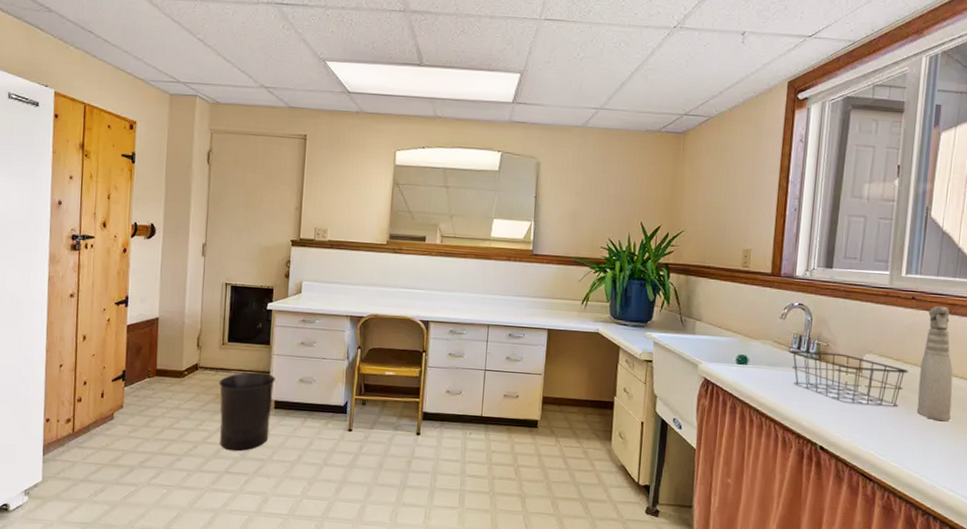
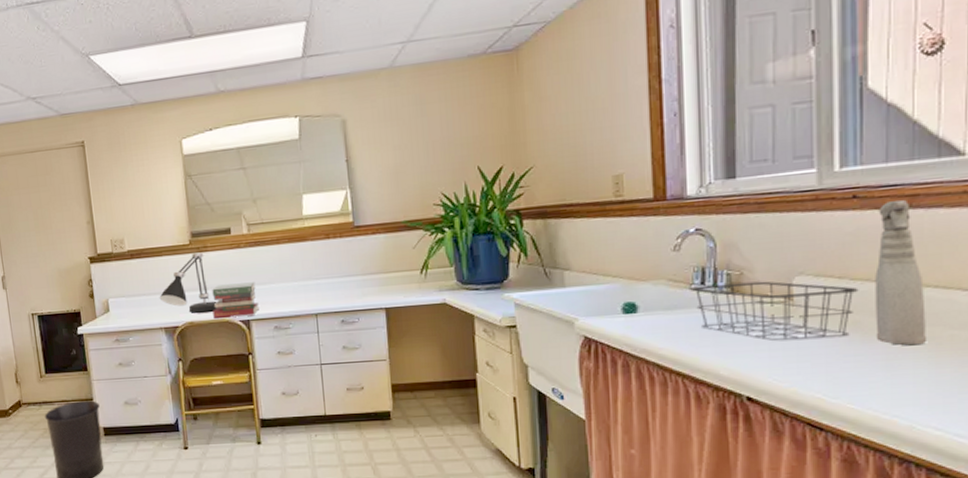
desk lamp: none [350,253,404,308] -> present [159,252,219,313]
books: none [397,285,440,317] -> present [212,282,259,318]

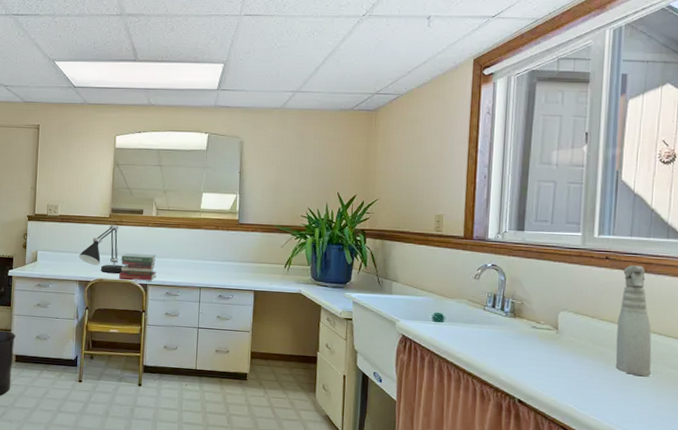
basket: present [690,281,859,341] -> none [484,308,605,362]

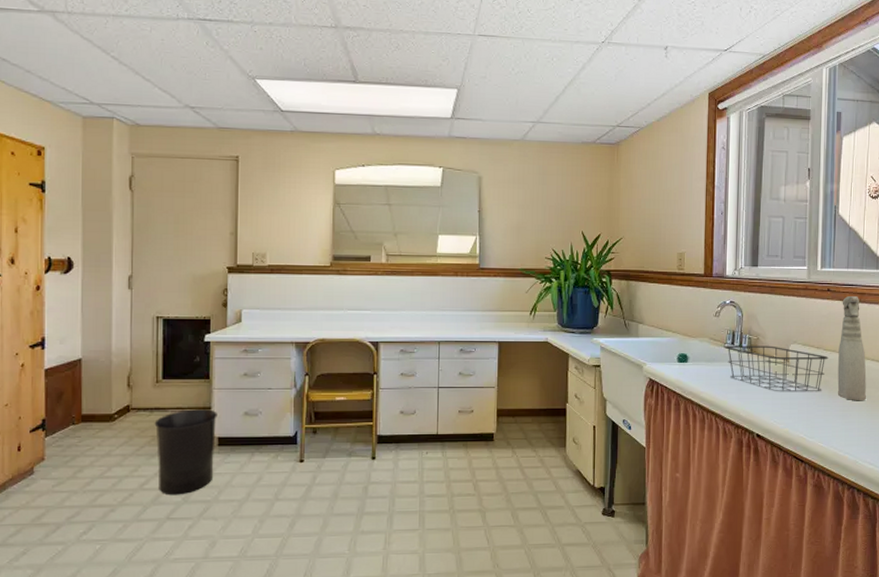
desk lamp: present [78,225,125,273] -> none [294,275,351,331]
books: present [119,253,156,281] -> none [345,307,388,338]
basket: none [484,308,605,362] -> present [724,345,829,392]

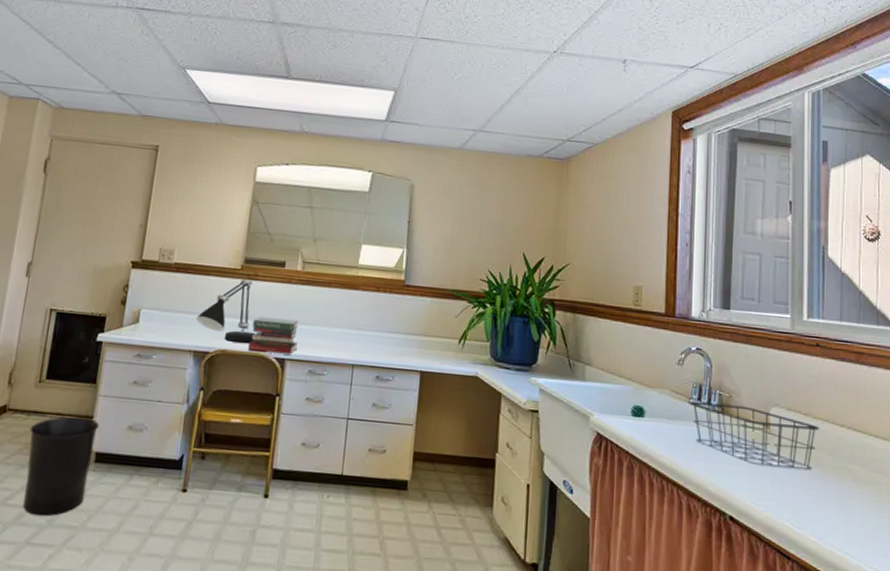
desk lamp: none [294,275,351,331] -> present [196,279,257,343]
books: none [345,307,388,338] -> present [248,317,299,355]
spray bottle: present [837,296,867,401] -> none [832,355,871,488]

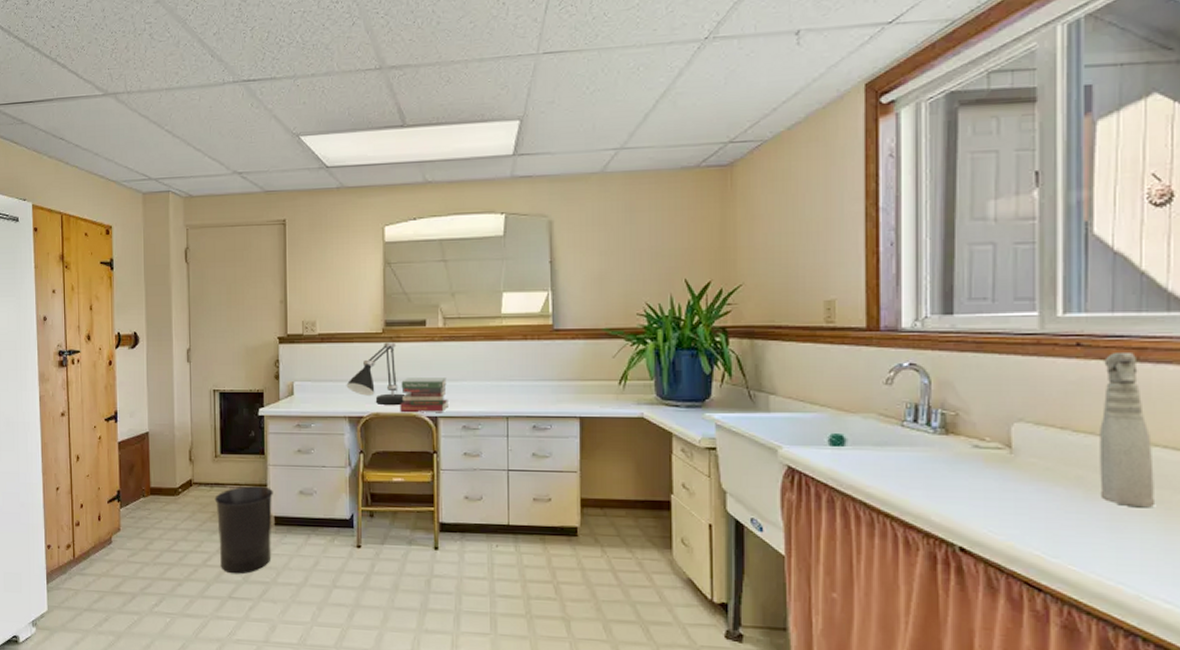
basket: present [689,401,820,470] -> none [902,423,1082,492]
spray bottle: none [832,355,871,488] -> present [1100,353,1156,508]

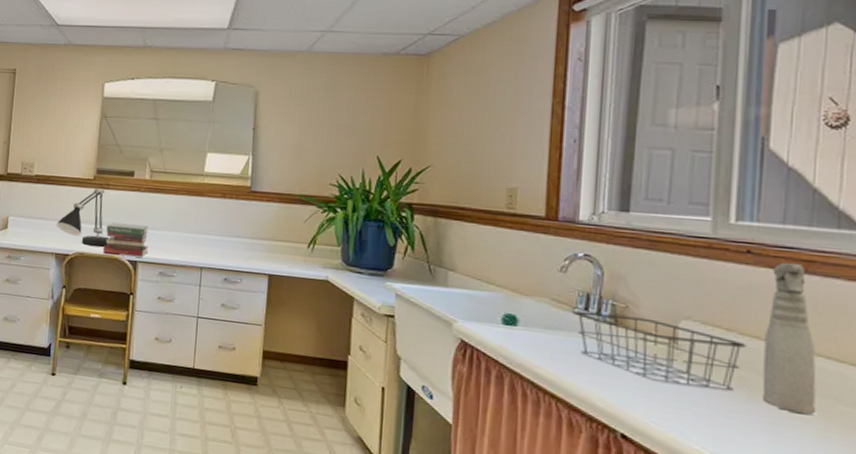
basket: none [902,423,1082,492] -> present [573,310,747,391]

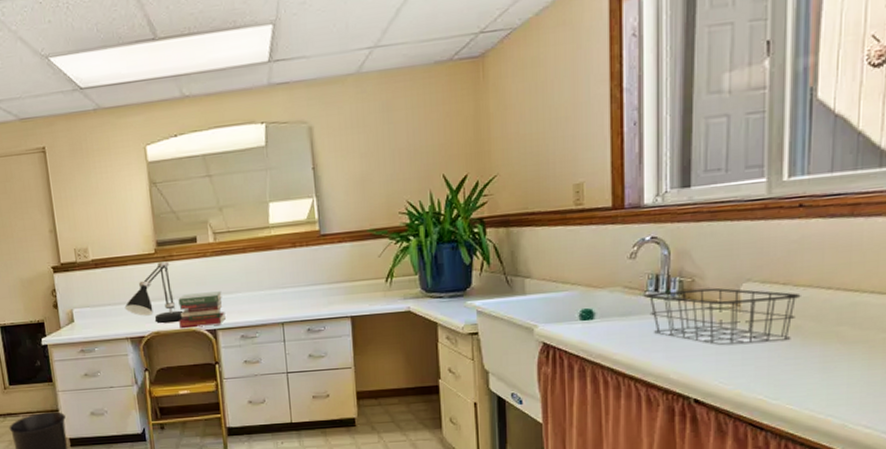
spray bottle: present [761,263,817,415] -> none [815,209,862,349]

